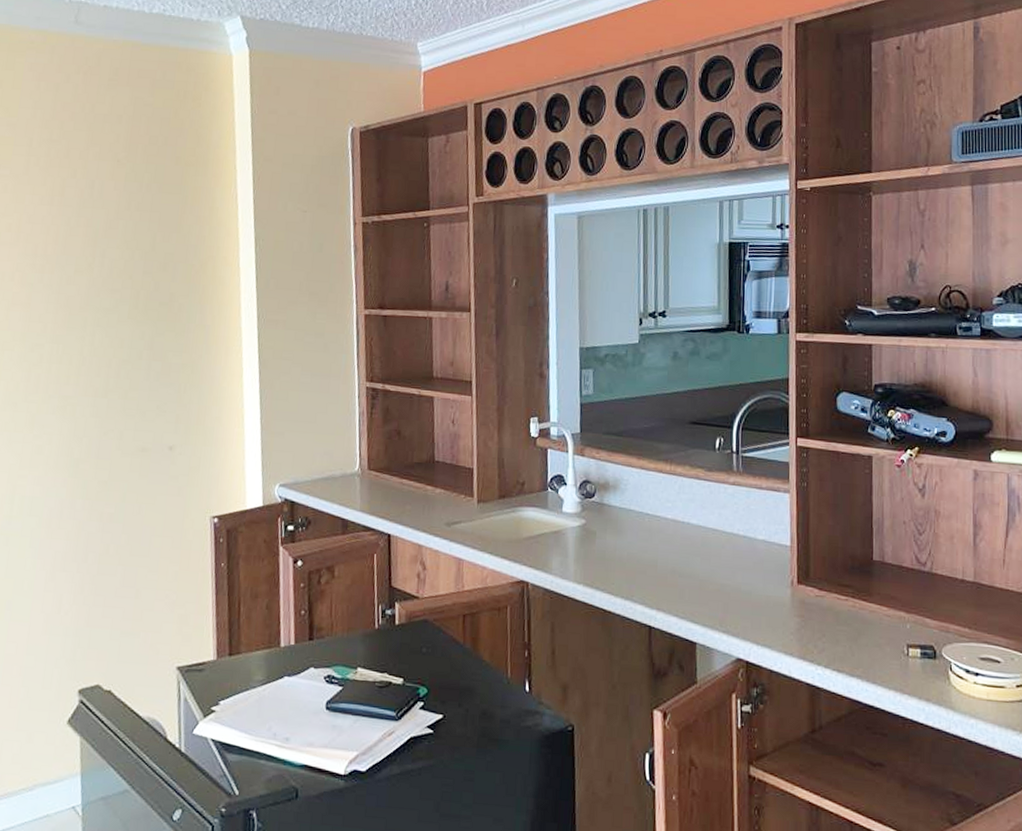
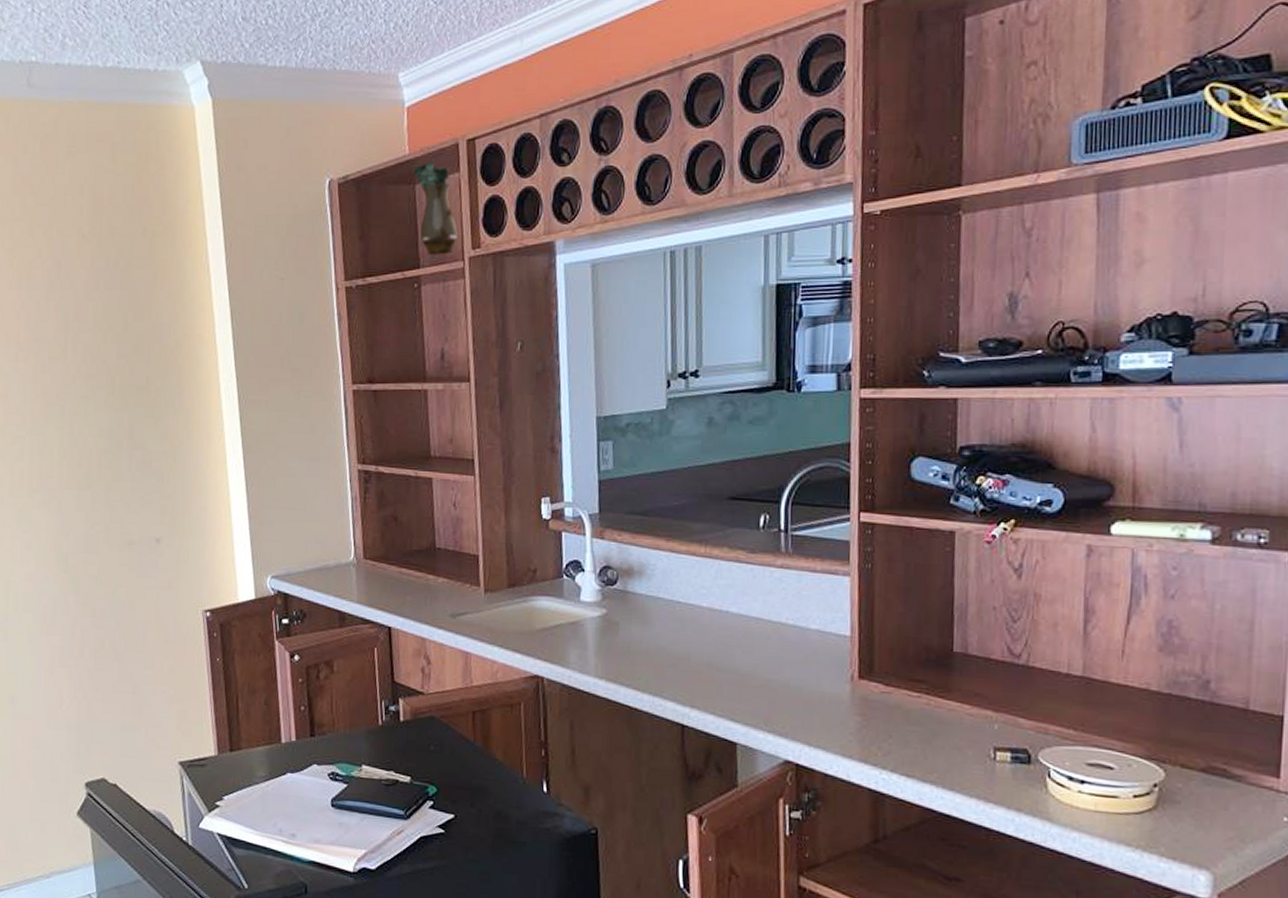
vase: none [423,106,464,201] -> present [409,147,458,256]

